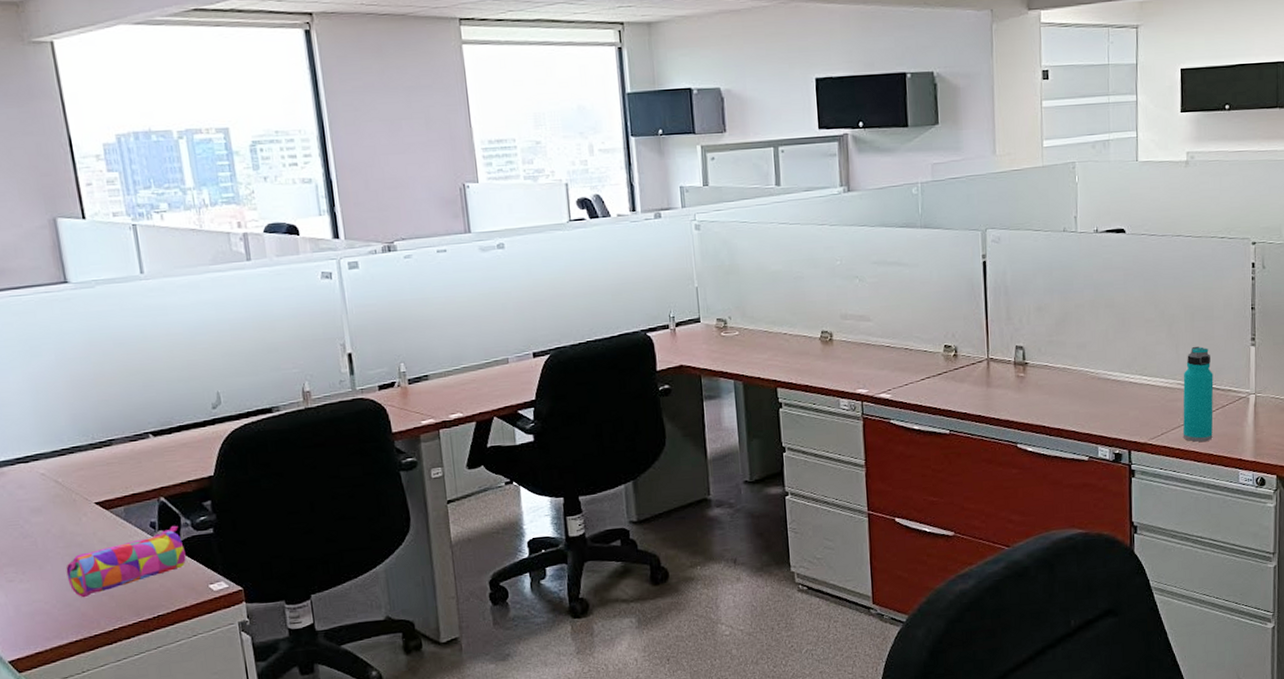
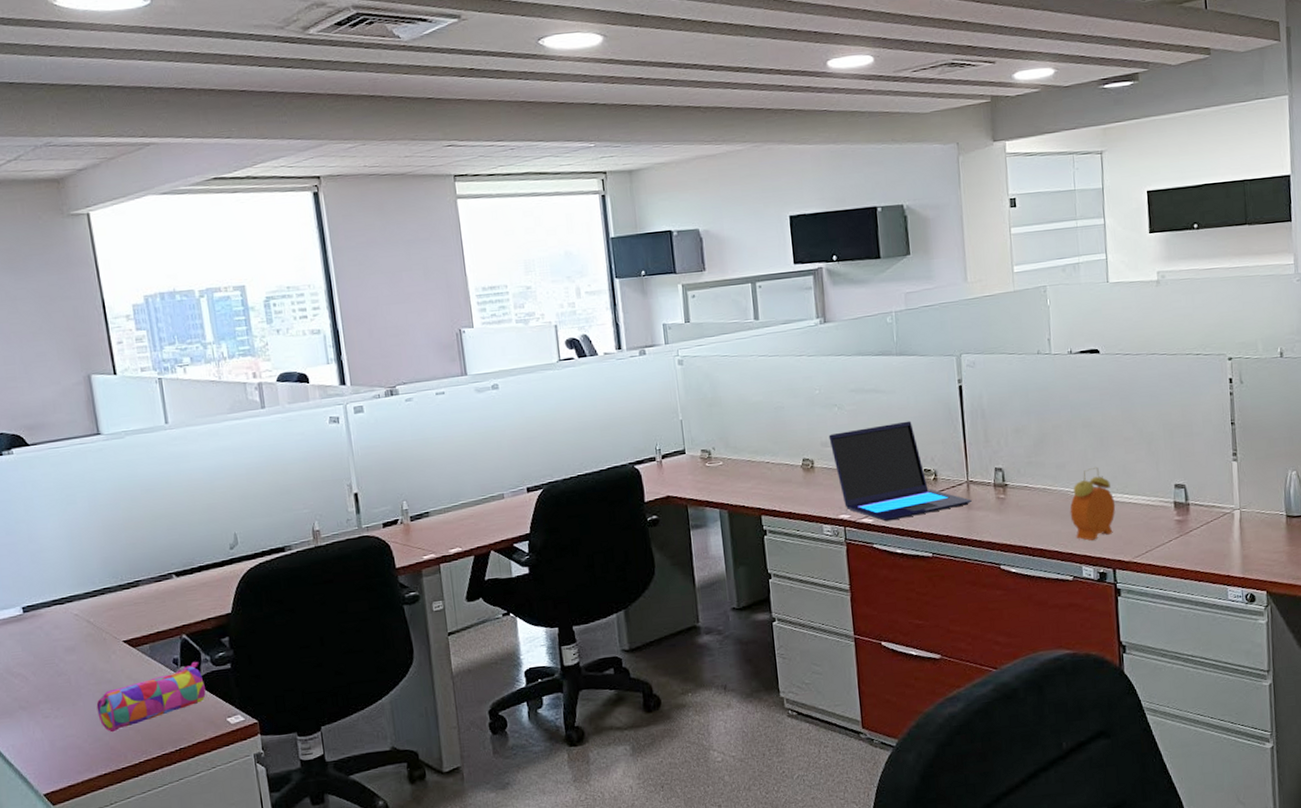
laptop: none [848,295,992,397] -> present [828,421,973,522]
alarm clock: none [1088,347,1134,421] -> present [1070,466,1116,541]
water bottle: present [1182,346,1214,442] -> none [1165,462,1199,559]

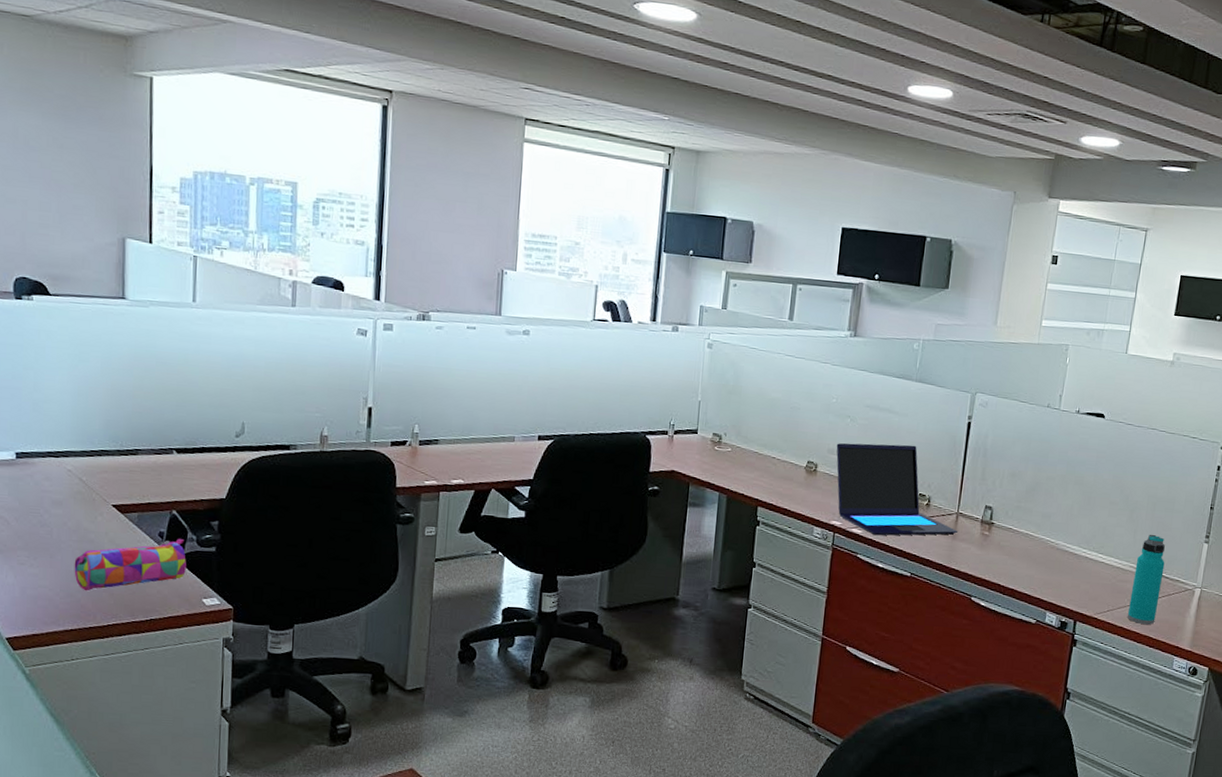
alarm clock: present [1070,466,1116,541] -> none [1045,523,1089,591]
water bottle: none [1165,462,1199,559] -> present [1127,534,1165,624]

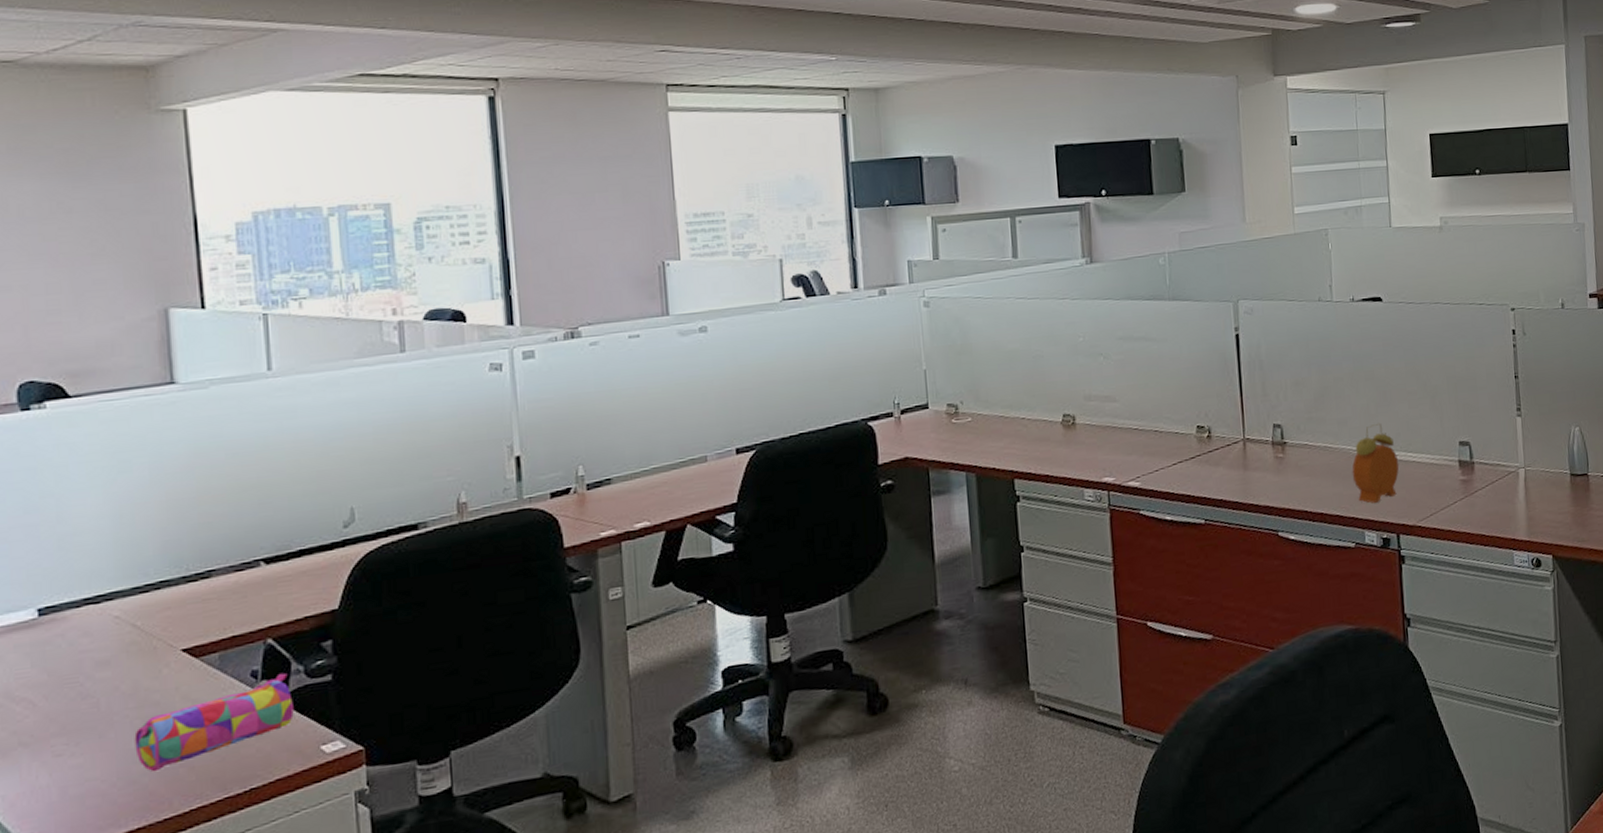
laptop: present [836,443,959,536] -> none [1092,372,1249,485]
alarm clock: none [1045,523,1089,591] -> present [1352,422,1400,503]
water bottle: present [1127,534,1165,624] -> none [1449,418,1484,522]

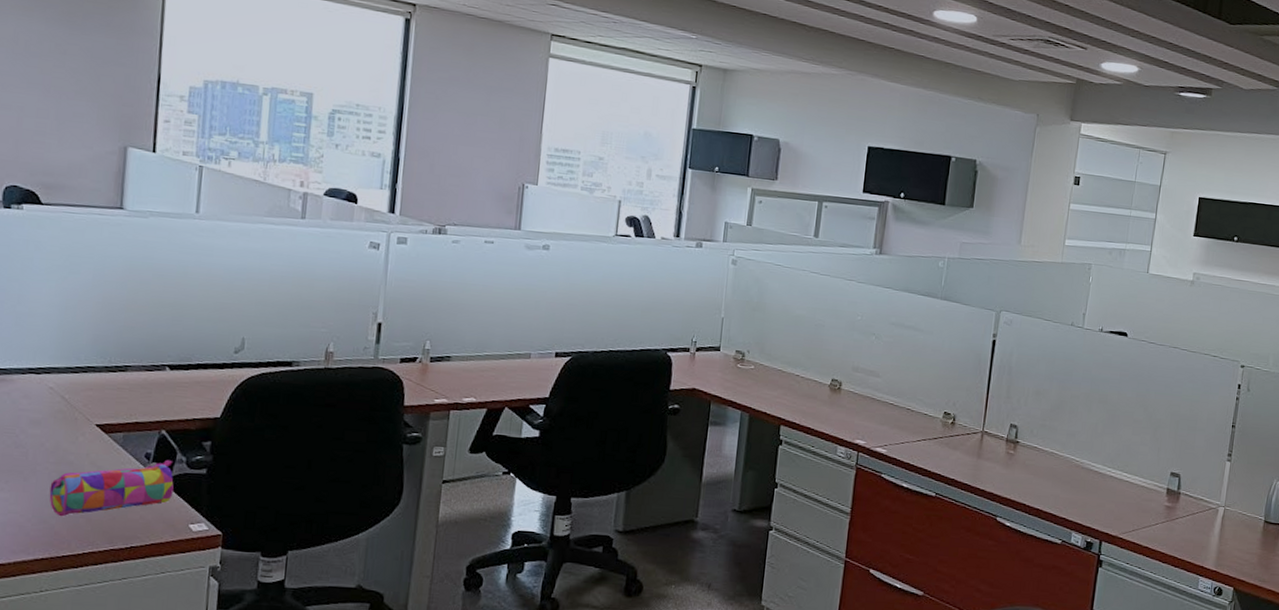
alarm clock: present [1352,422,1400,503] -> none [1070,441,1114,510]

